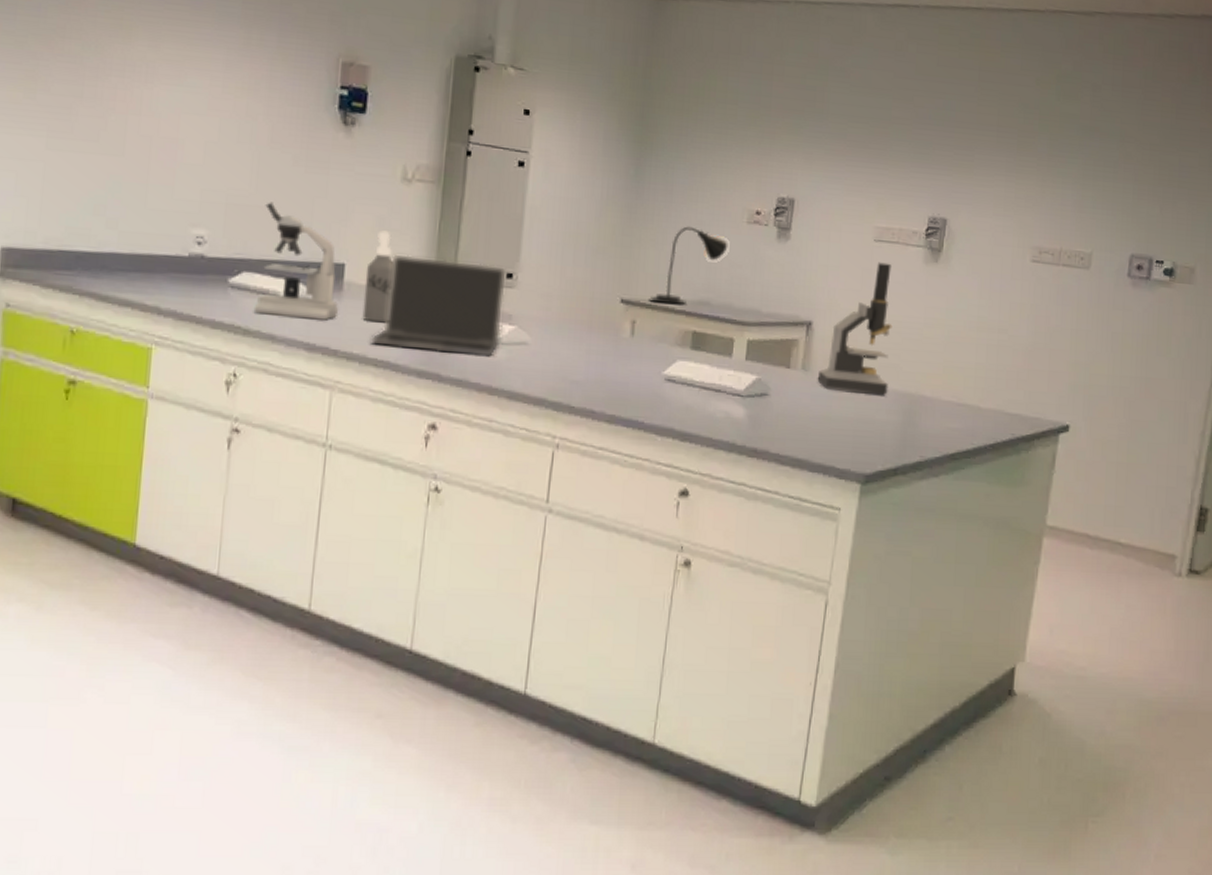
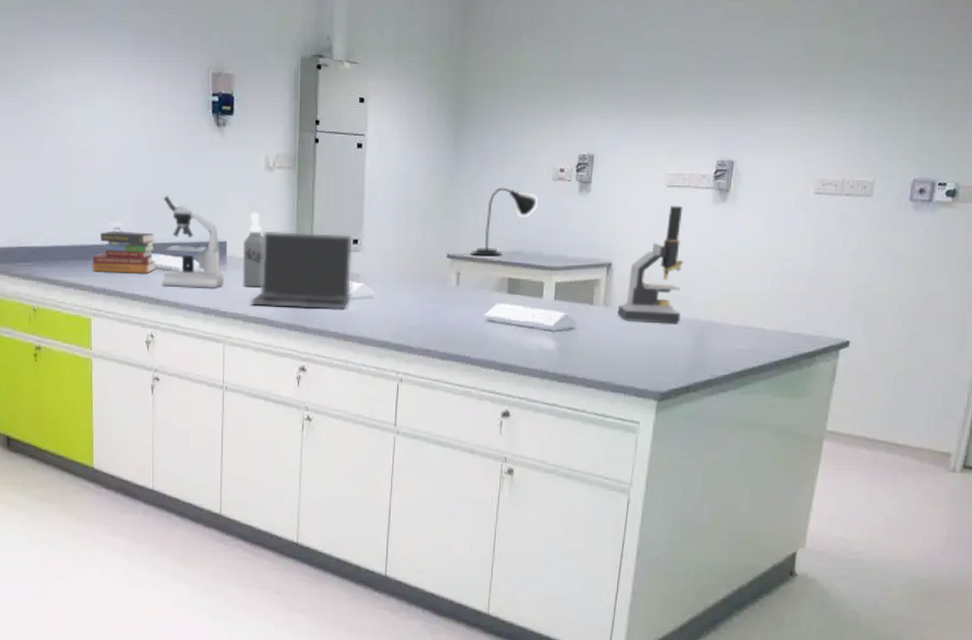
books: none [159,239,249,296] -> present [92,231,155,273]

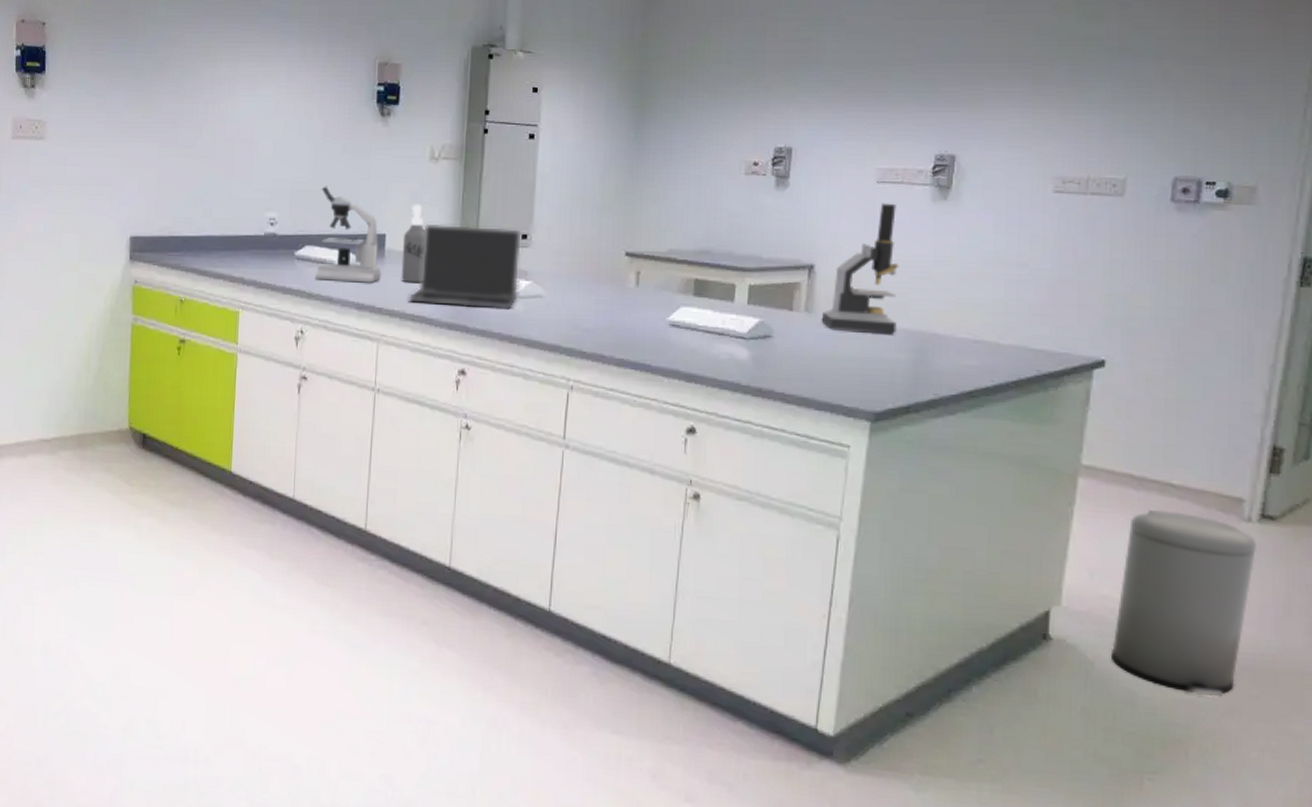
books: present [92,231,155,273] -> none [243,221,310,266]
desk lamp: present [469,187,537,256] -> none [651,181,727,255]
pedal bin: none [842,465,958,613] -> present [1112,509,1256,698]

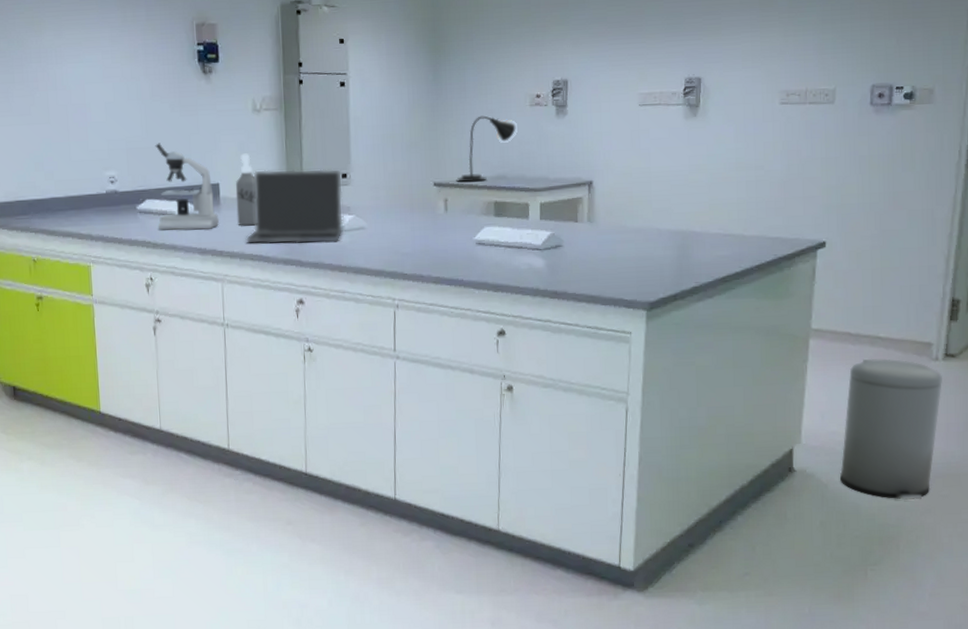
desk lamp: none [651,181,727,255] -> present [455,115,516,183]
microscope: present [821,203,899,335] -> none [601,123,663,237]

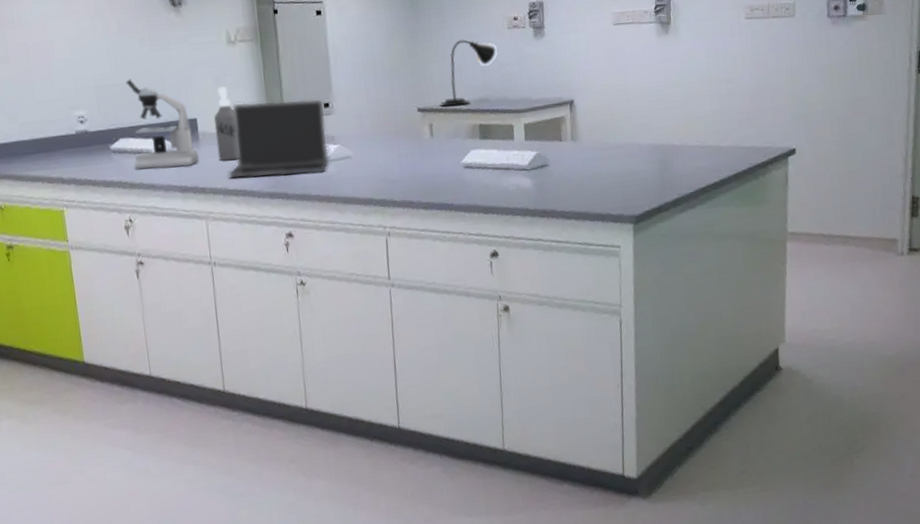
pedal bin: present [840,358,942,500] -> none [822,256,909,389]

